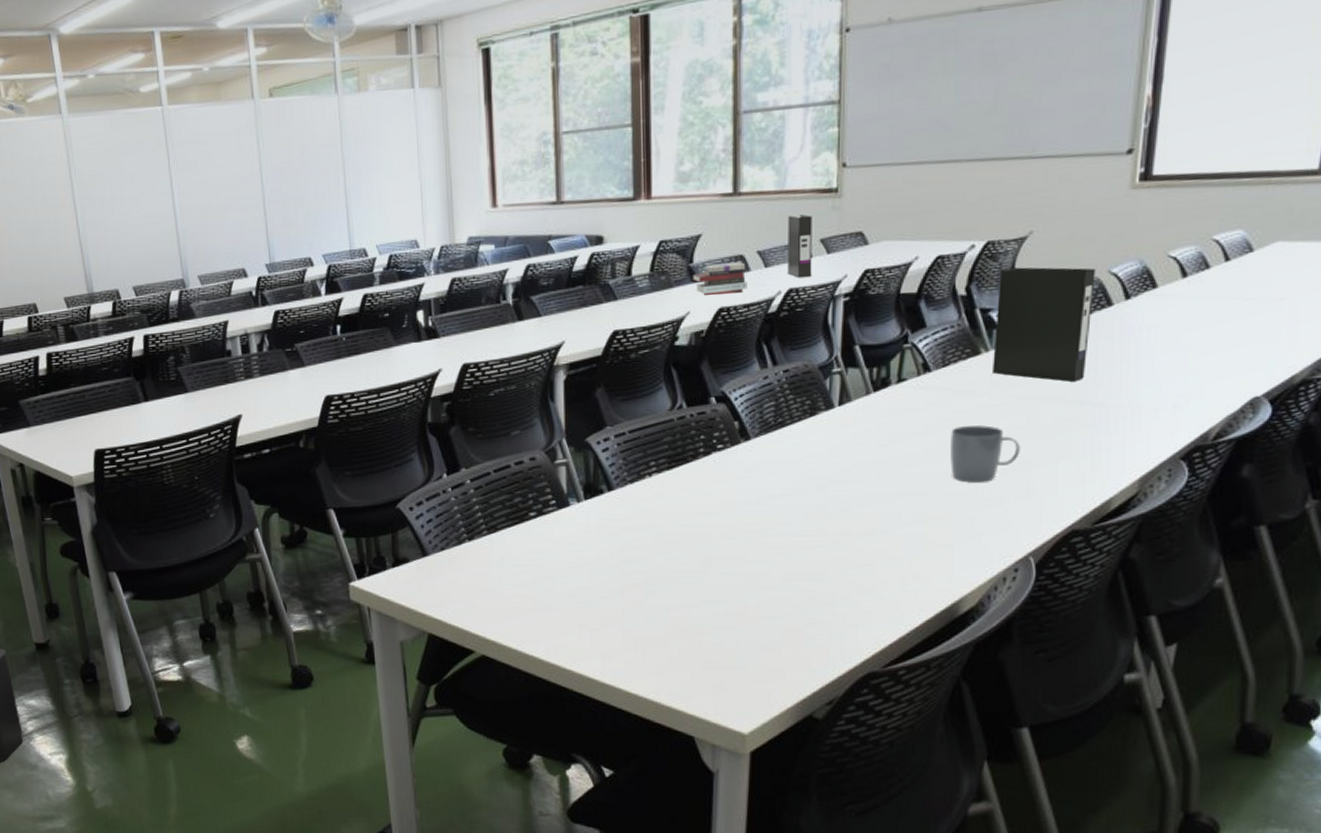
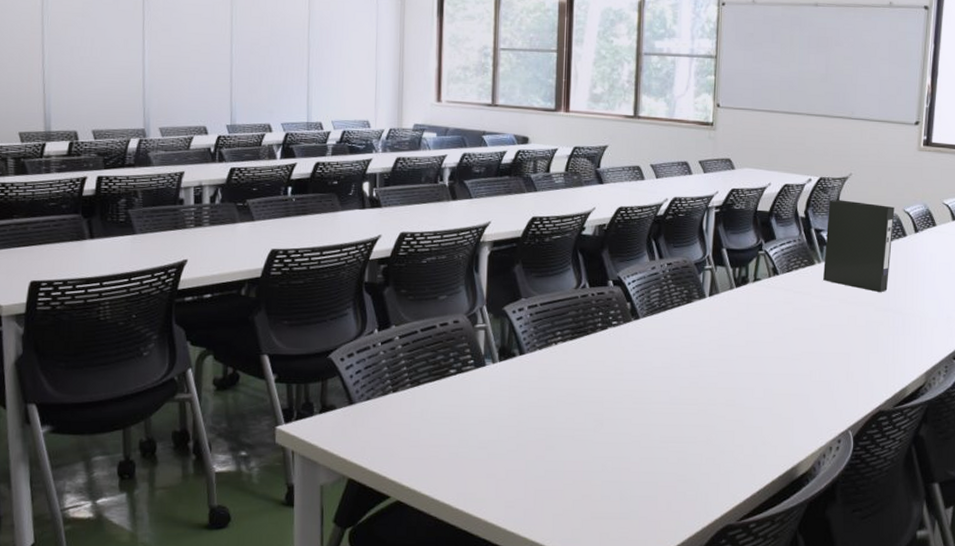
books: present [692,262,747,295] -> none [599,171,642,196]
binder: present [788,214,812,278] -> none [673,139,693,190]
mug: present [950,424,1020,482] -> none [792,320,842,367]

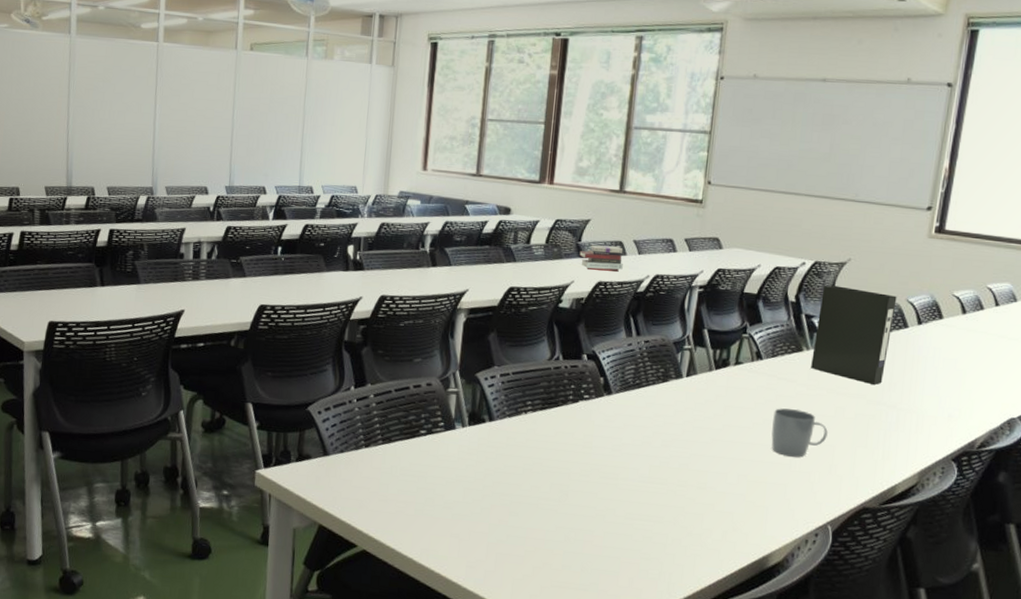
books: none [599,171,642,196] -> present [579,245,623,272]
mug: none [792,320,842,367] -> present [771,408,828,457]

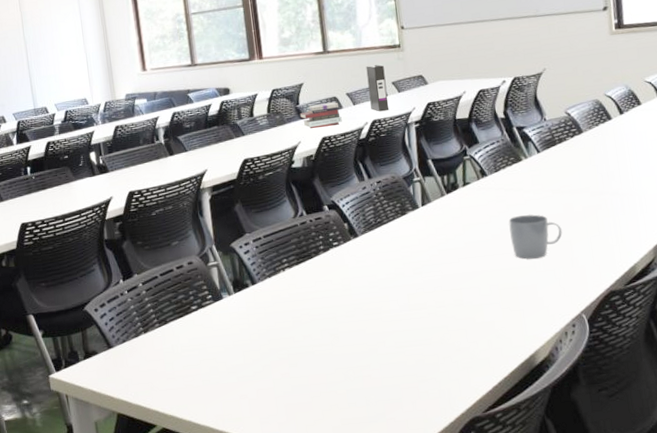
binder: none [656,216,680,268] -> present [366,64,389,112]
binder: present [811,285,897,385] -> none [527,93,601,178]

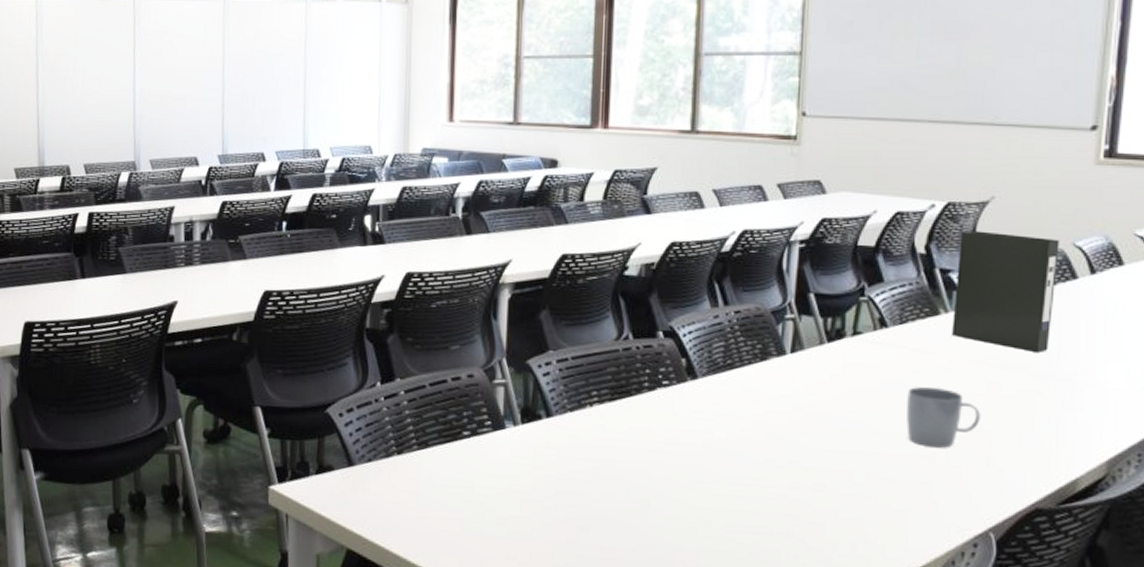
books: present [300,102,342,128] -> none [646,198,701,229]
binder: present [366,64,389,112] -> none [743,158,770,221]
binder: none [527,93,601,178] -> present [952,230,1060,352]

